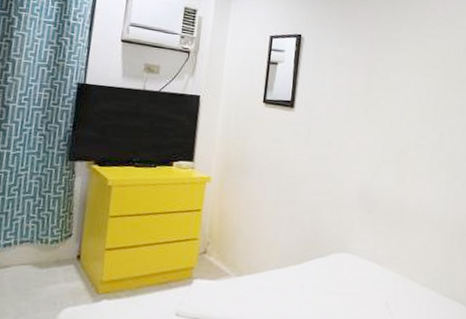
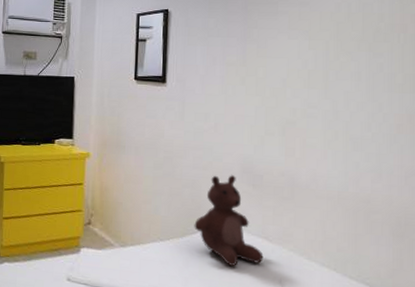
teddy bear: none [311,201,374,291] -> present [194,175,264,267]

